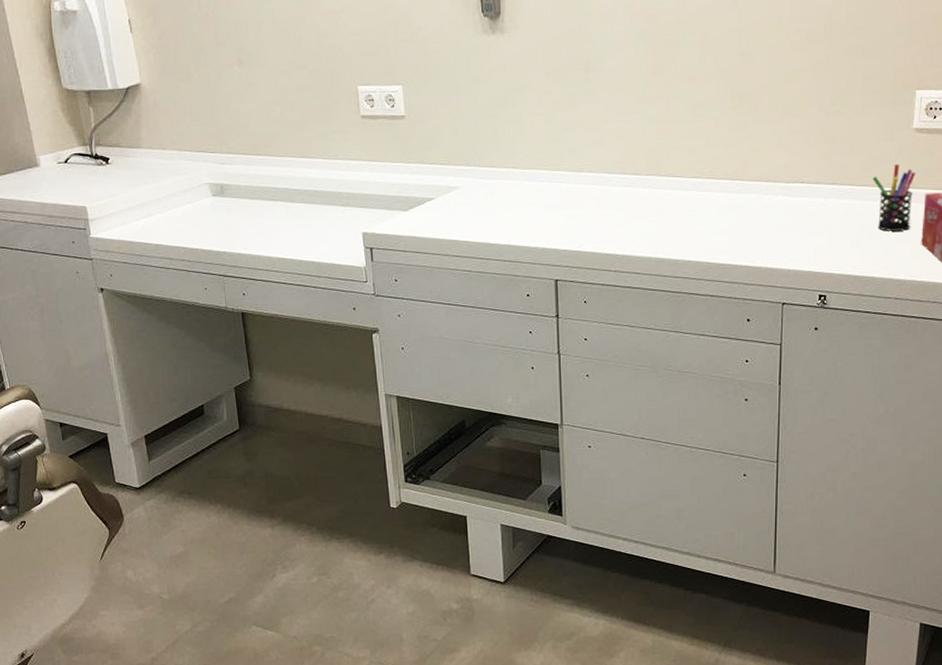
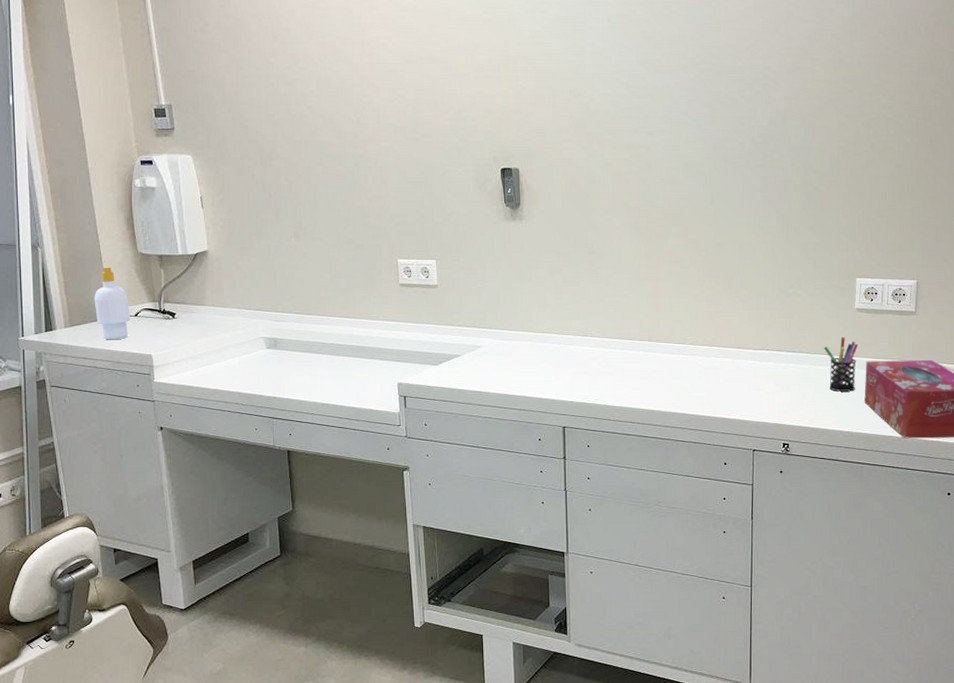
soap bottle: none [18,106,60,191] -> present [94,267,130,340]

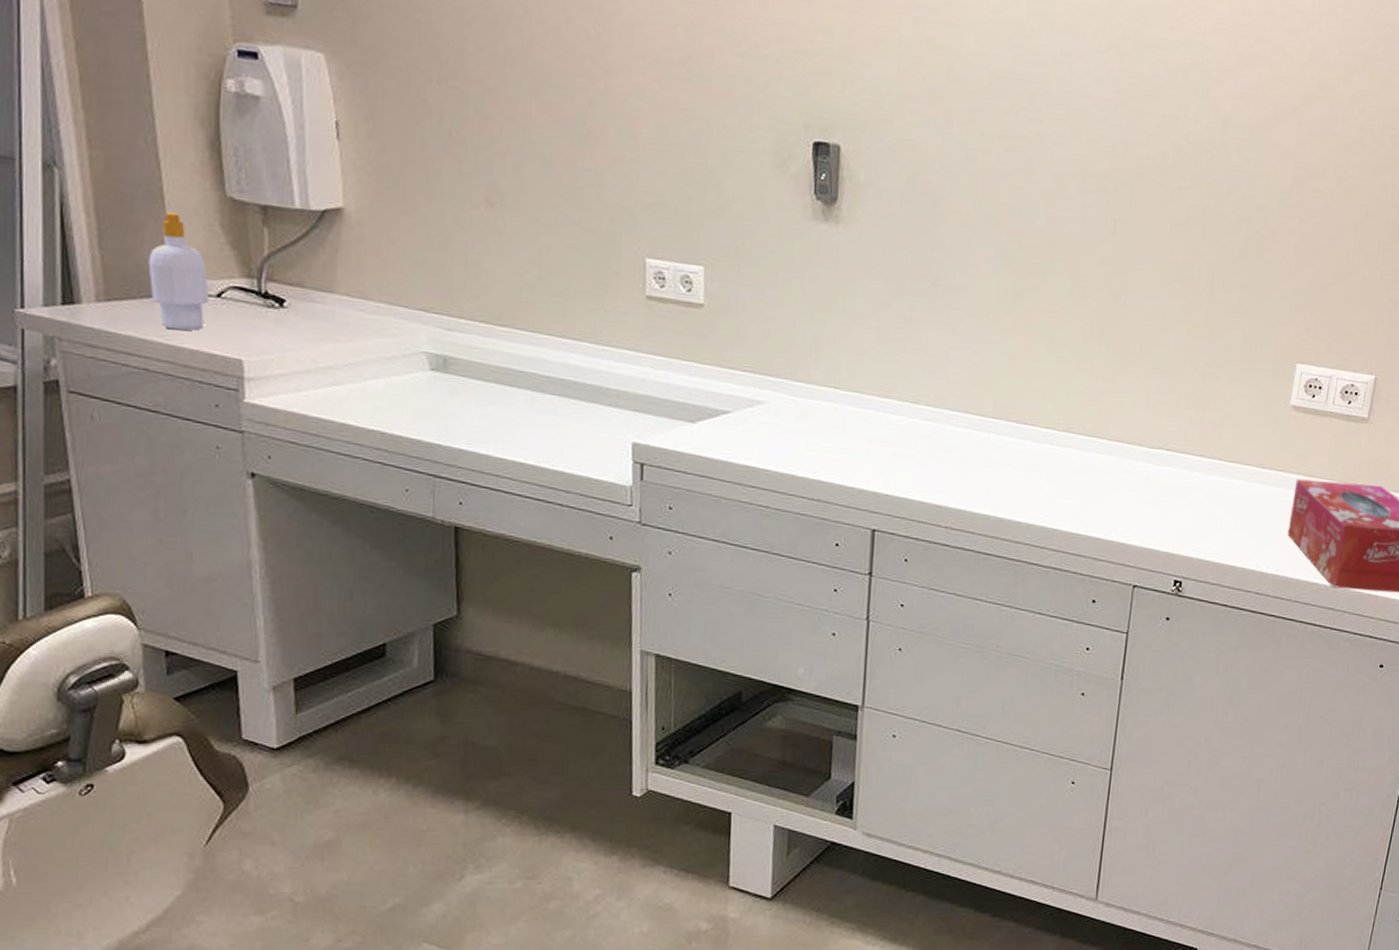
pen holder: present [824,337,859,392] -> none [1242,443,1289,518]

